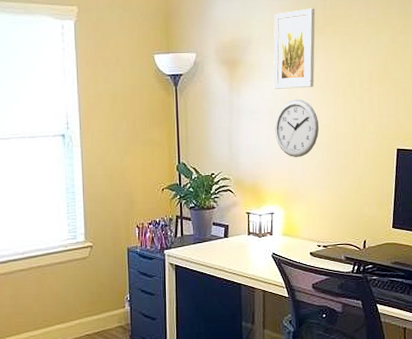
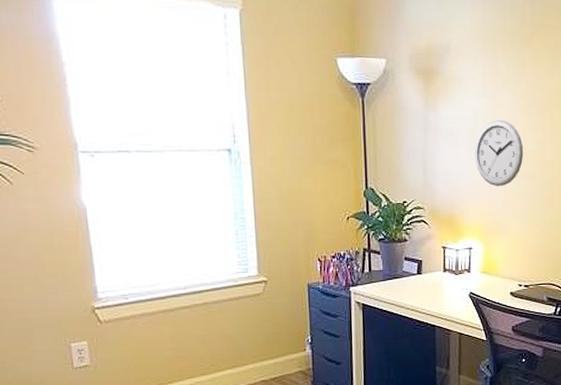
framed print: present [273,8,316,89] -> none [474,13,523,107]

